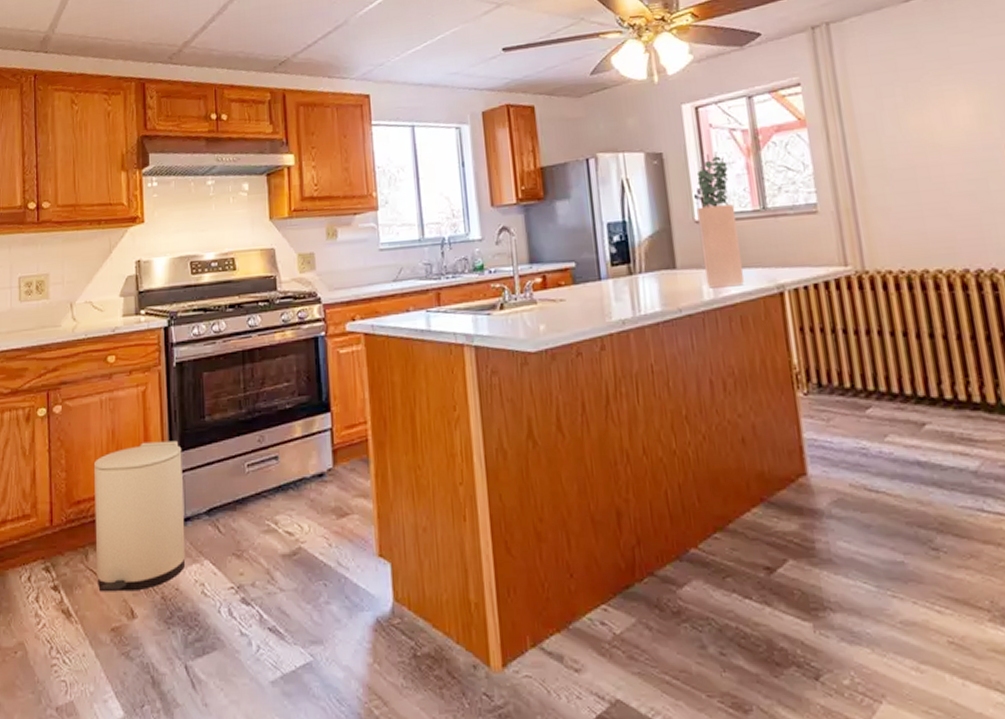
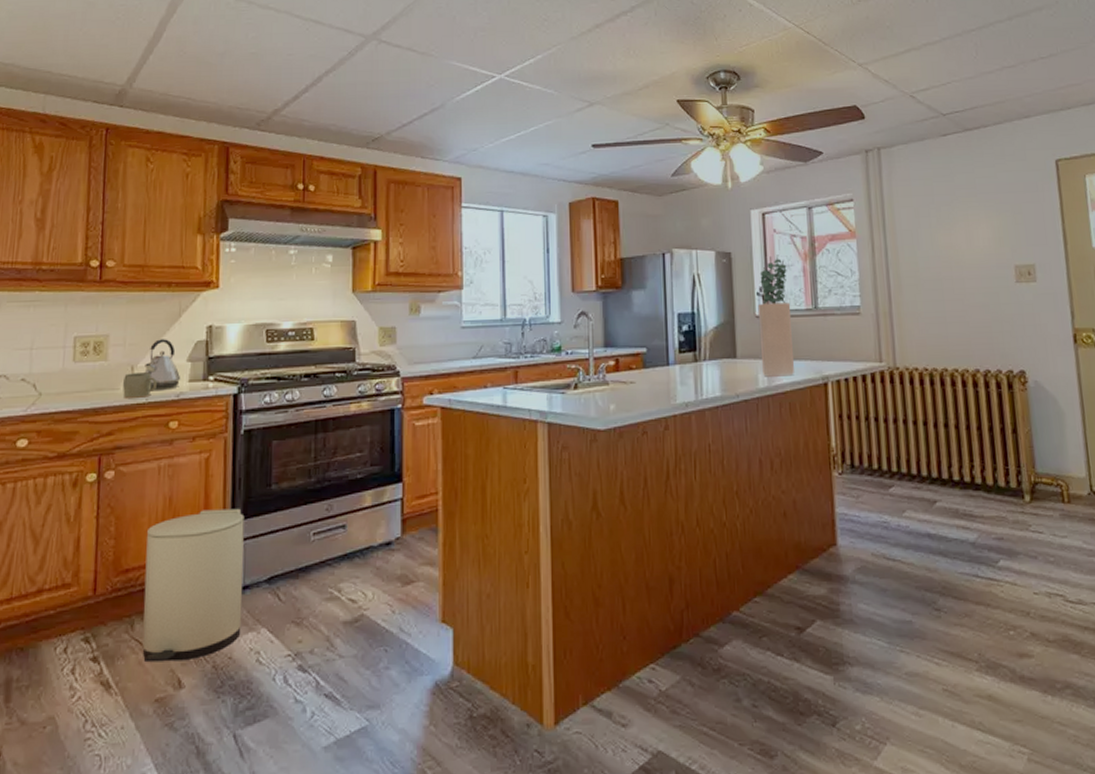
mug: none [64,309,95,336] -> present [123,373,158,399]
kettle: none [82,275,116,327] -> present [144,339,181,391]

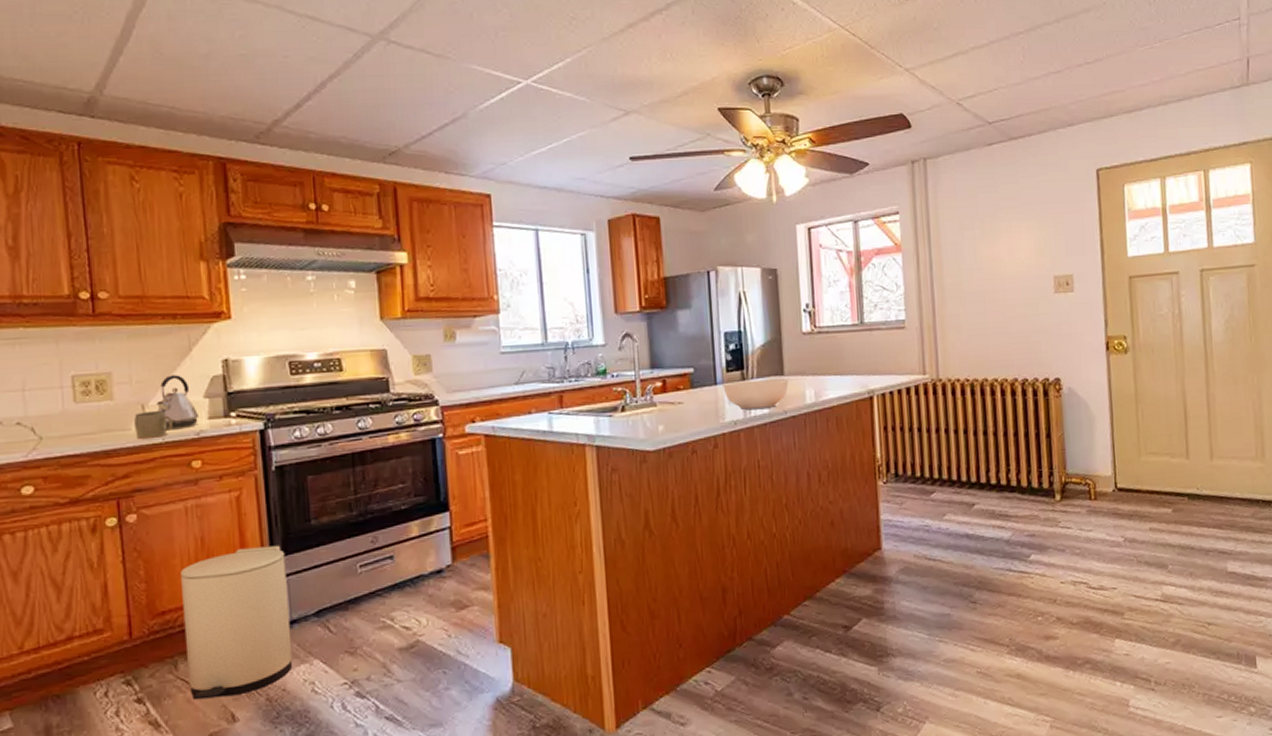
bowl: none [675,361,742,392] -> present [723,378,789,410]
vase: present [757,254,795,377] -> none [804,270,841,393]

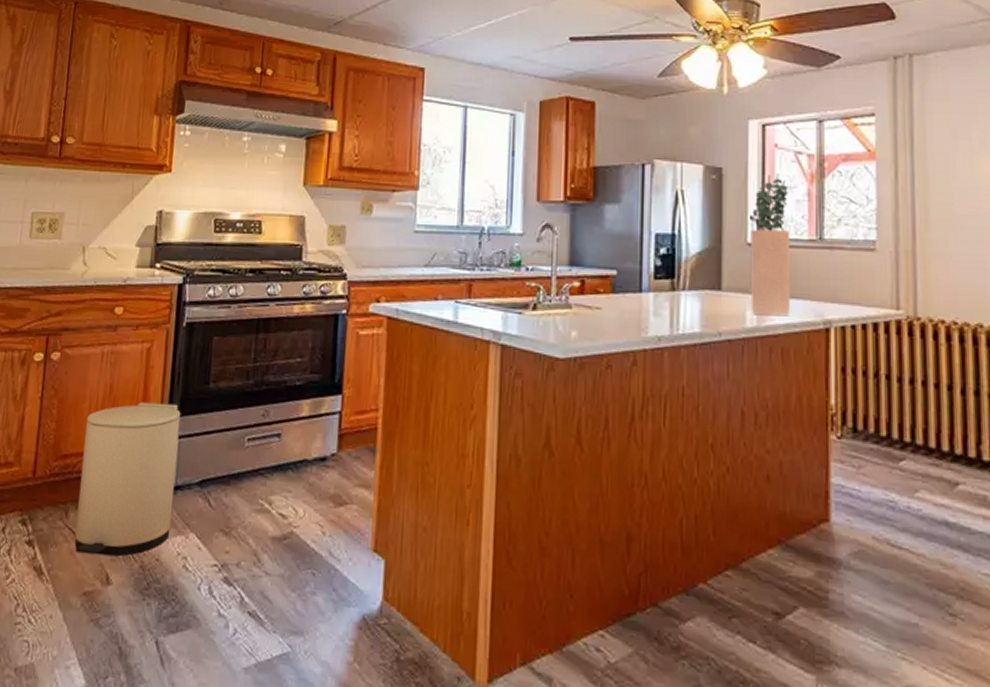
mug: present [134,411,174,440] -> none [73,254,107,281]
kettle: present [157,375,200,430] -> none [94,221,129,275]
bowl: present [723,378,789,410] -> none [648,291,727,326]
vase: none [804,270,841,393] -> present [750,173,791,317]

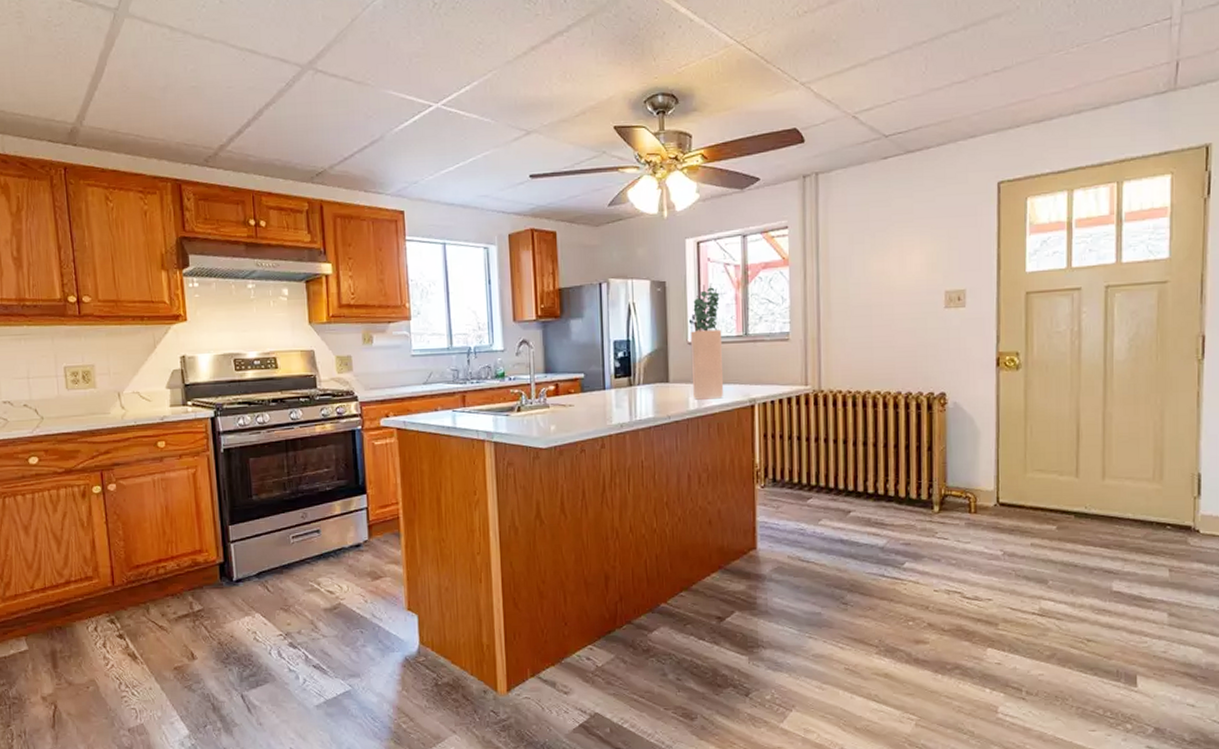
pedal bin: present [74,402,181,557] -> none [151,515,239,639]

